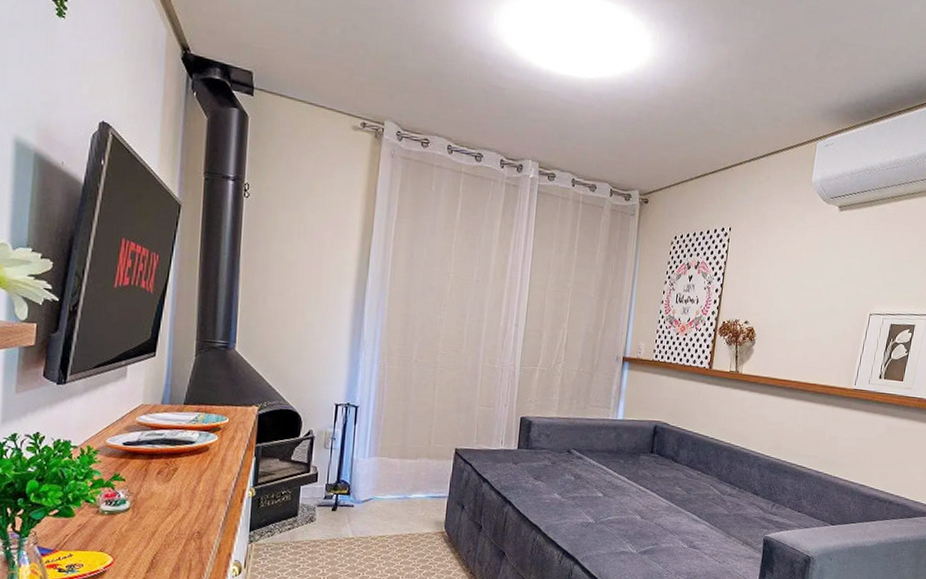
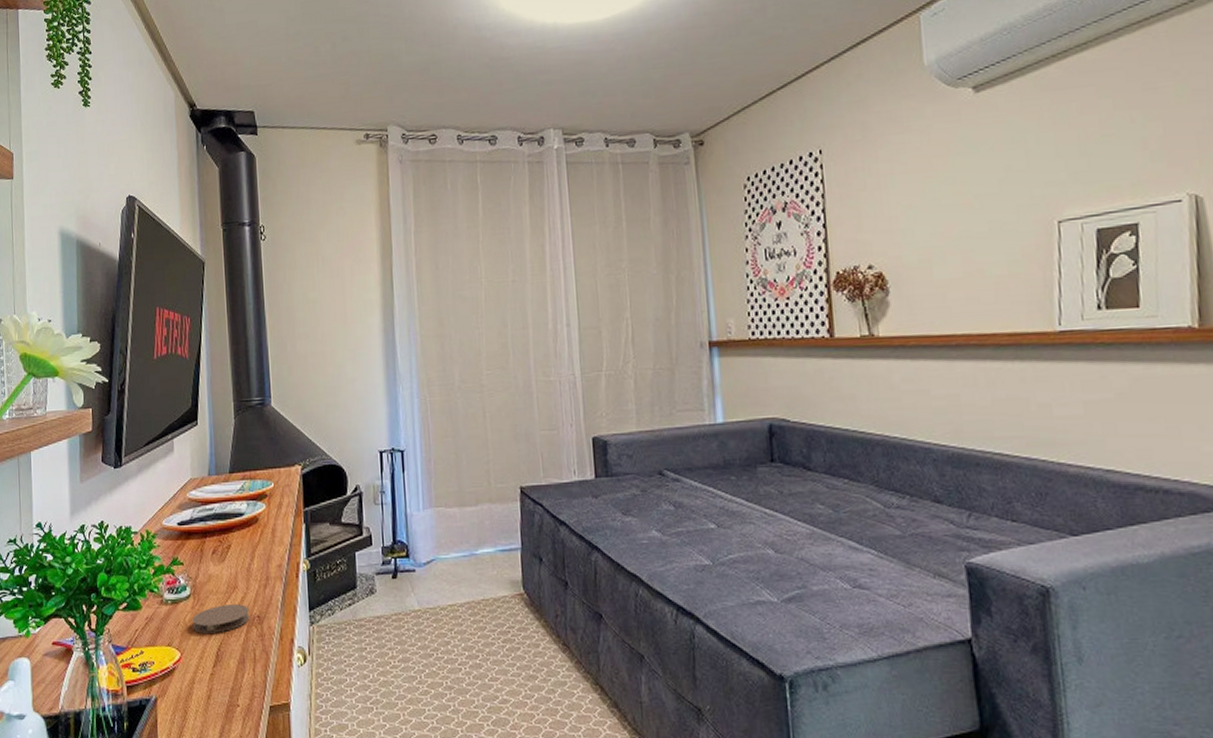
coaster: none [128,519,189,544] -> present [192,604,249,633]

